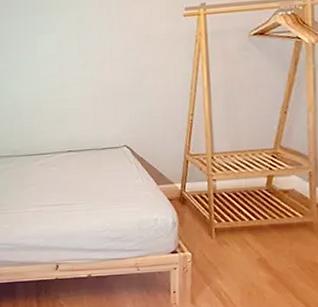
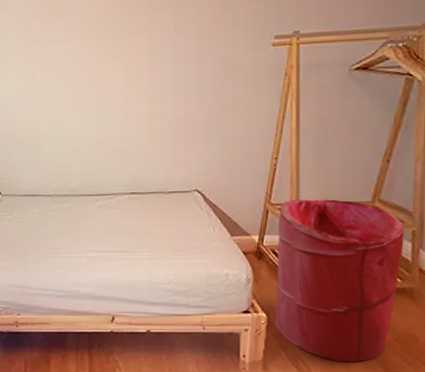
laundry hamper: none [196,148,303,291] -> present [275,199,405,363]

